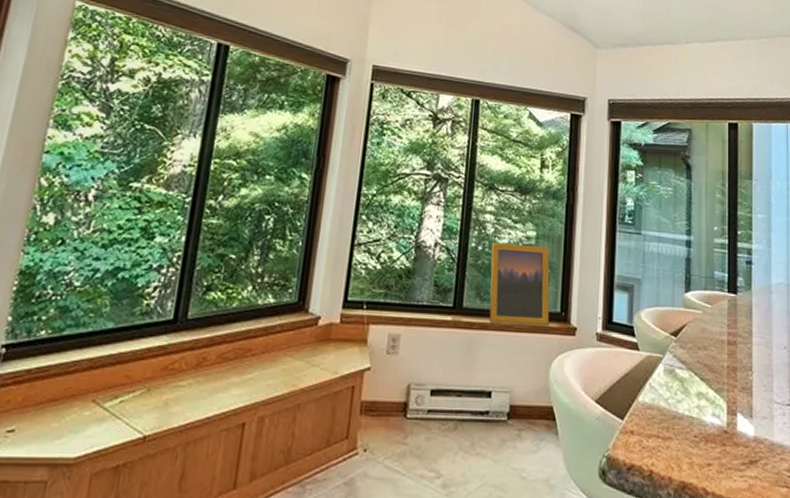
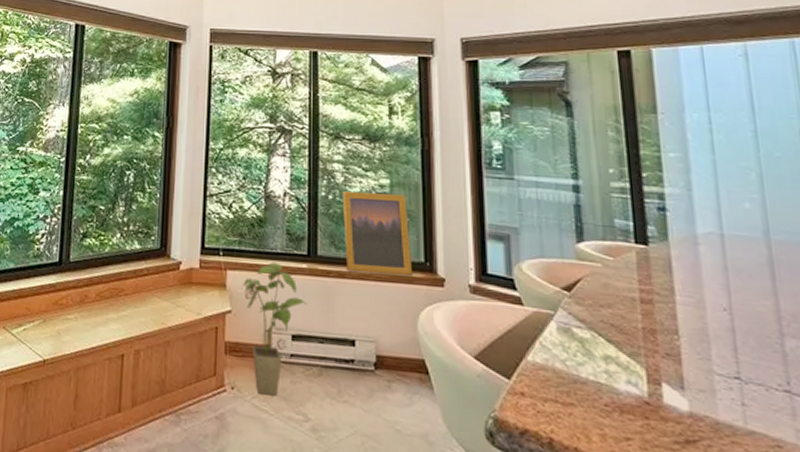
house plant: none [384,315,449,455] -> present [242,262,307,396]

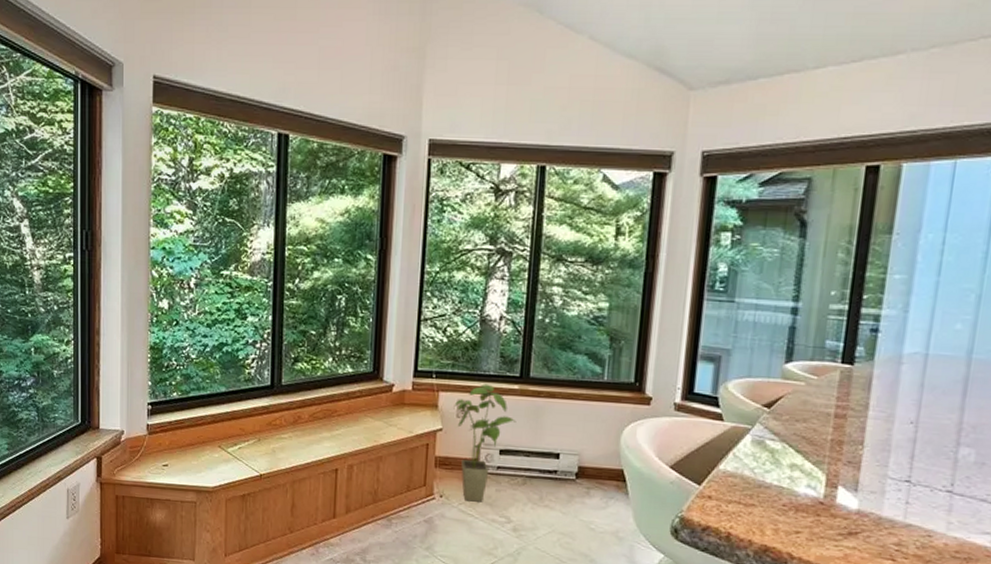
picture frame: present [342,190,413,277] -> none [557,314,624,396]

